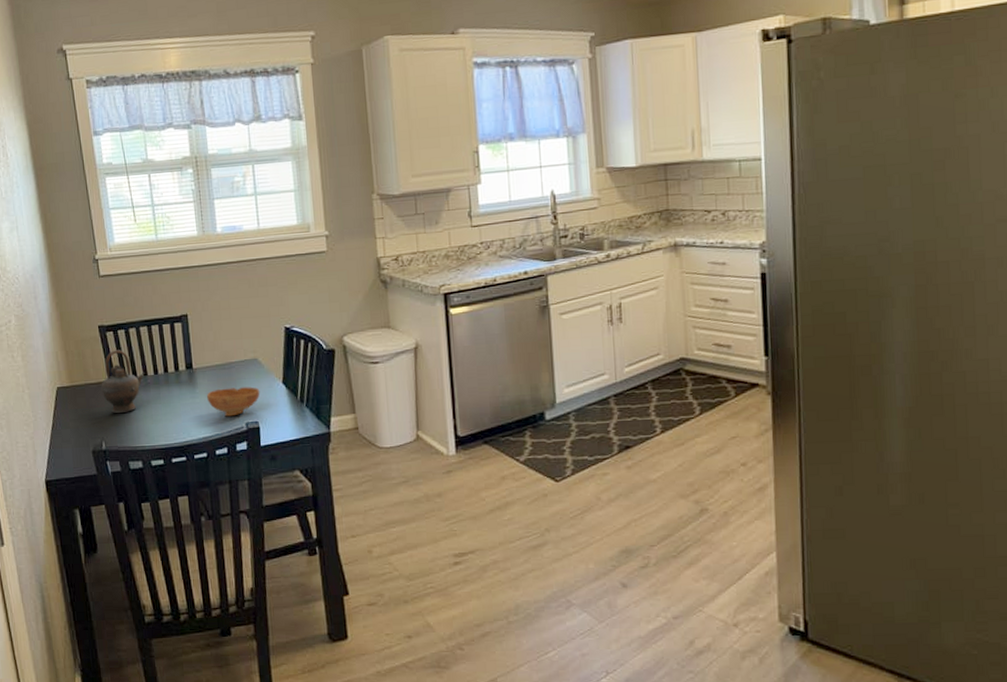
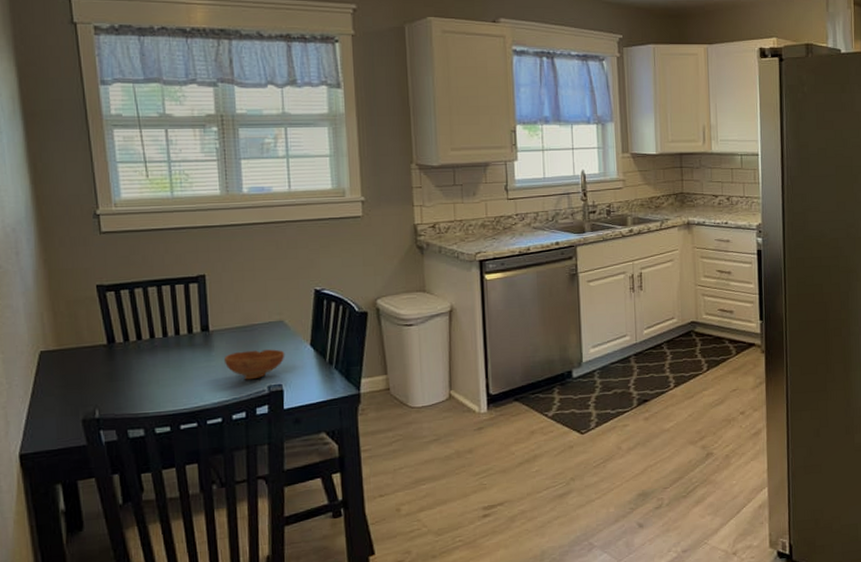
teapot: present [101,350,146,414] -> none [97,311,153,379]

